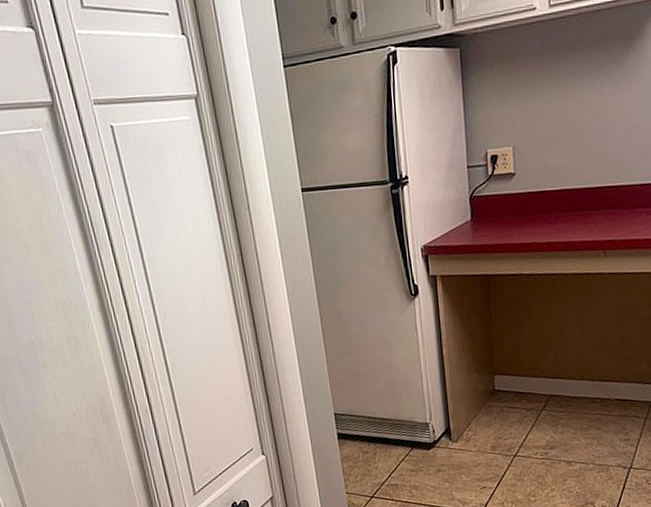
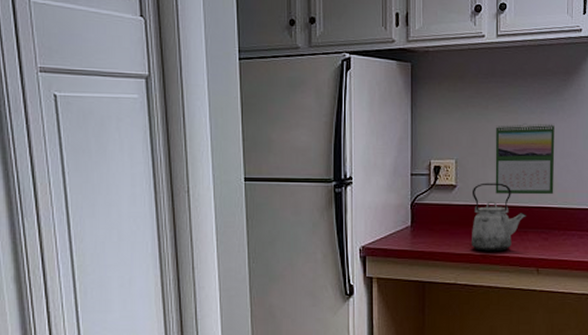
kettle: none [531,165,591,239] -> present [471,182,527,252]
calendar: none [553,95,619,178] -> present [495,123,555,195]

